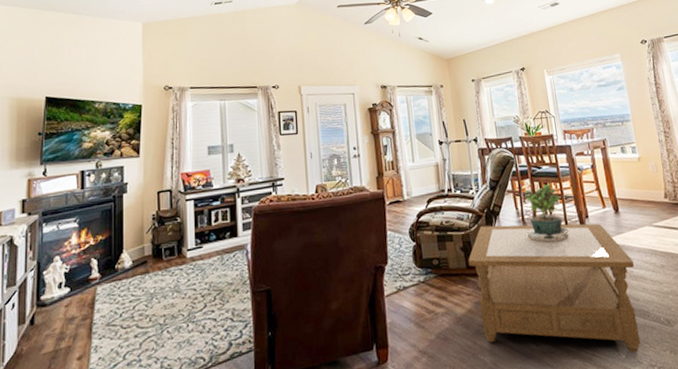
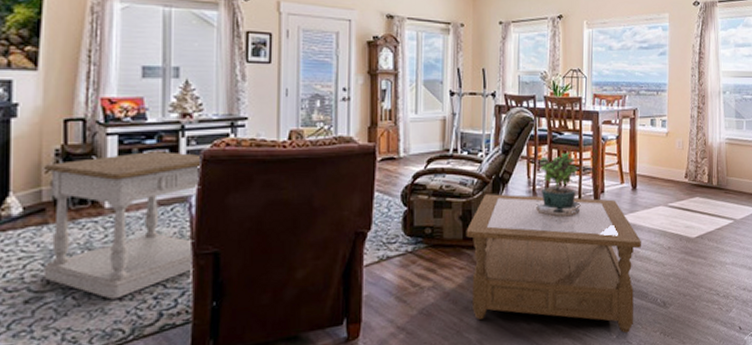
side table: none [146,210,254,333] -> present [43,151,203,300]

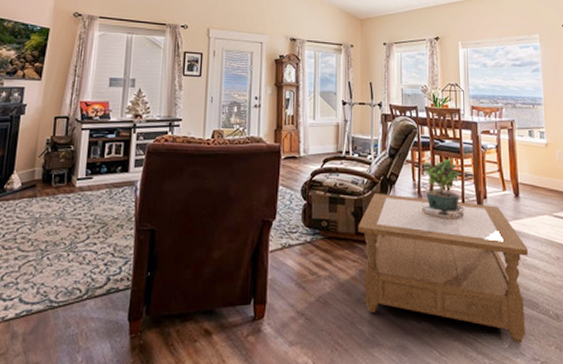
side table: present [43,151,203,300] -> none [29,144,148,263]

